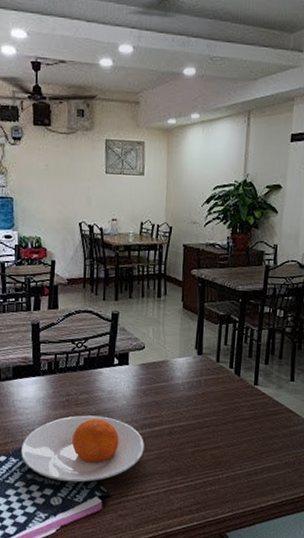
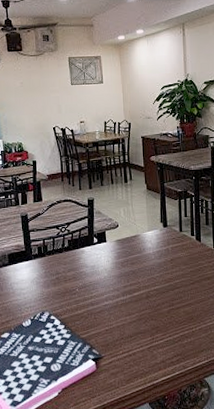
plate: present [20,415,144,482] -> none [21,288,127,349]

